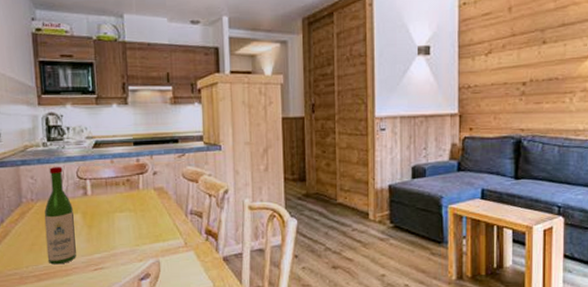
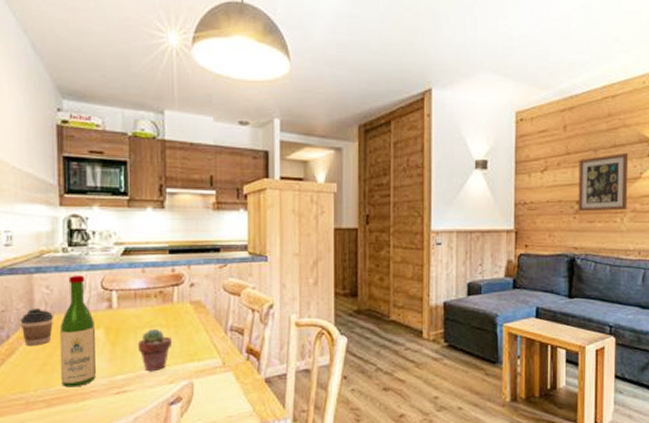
coffee cup: none [11,196,39,228] -> present [20,309,54,345]
potted succulent: none [110,213,139,251] -> present [137,329,172,372]
wall art: none [524,31,578,93] -> present [578,152,629,212]

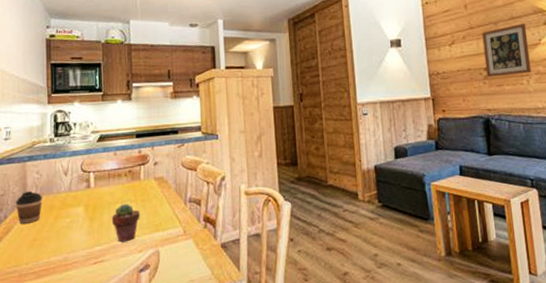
wine bottle: present [59,274,96,388] -> none [47,160,77,260]

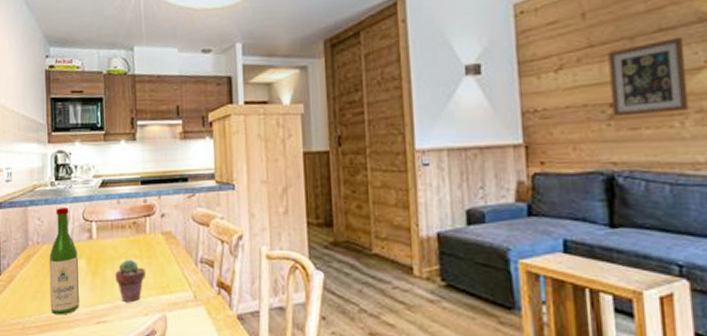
coffee cup: present [16,191,43,224] -> none [18,239,45,273]
wine bottle: none [47,160,77,260] -> present [49,206,79,315]

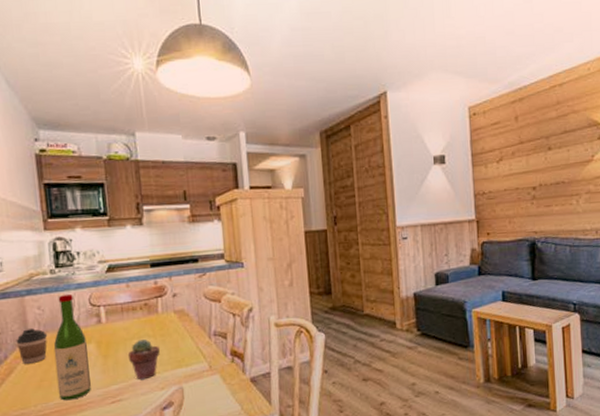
coffee cup: none [18,239,45,273] -> present [16,328,48,364]
wall art: present [608,36,689,117] -> none [532,137,582,197]

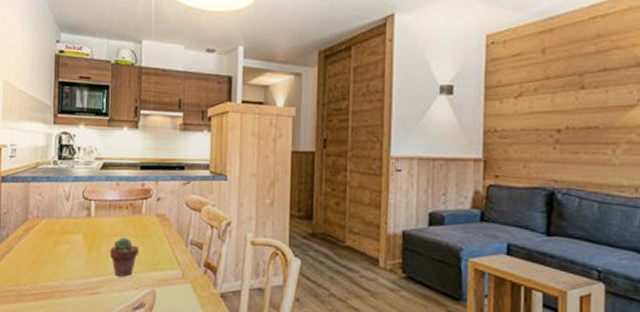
coffee cup: present [16,328,48,364] -> none [18,212,44,245]
wine bottle: present [53,293,91,401] -> none [46,185,76,285]

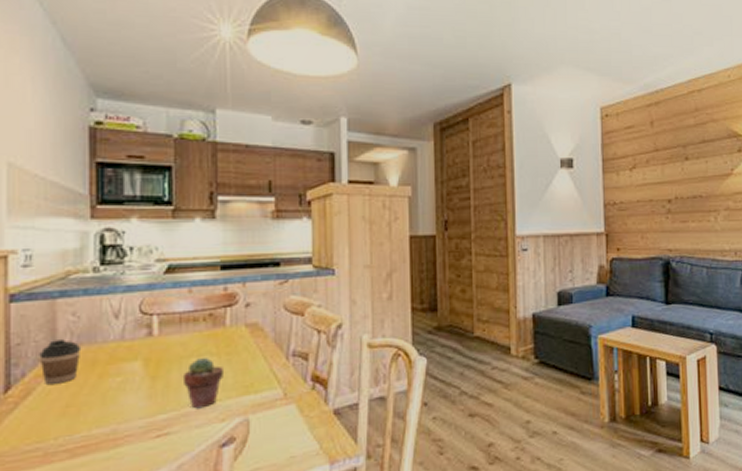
coffee cup: none [18,212,44,245] -> present [39,339,82,384]

